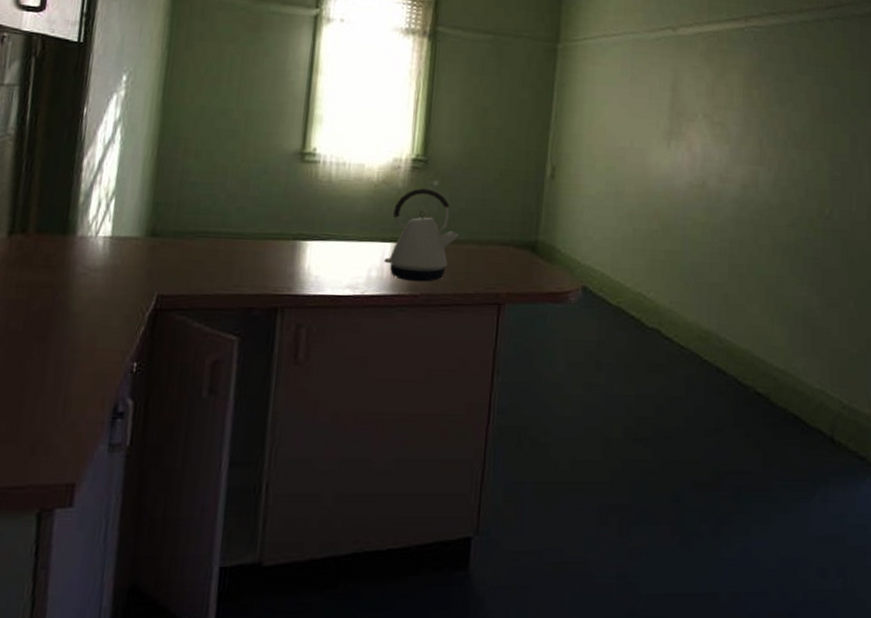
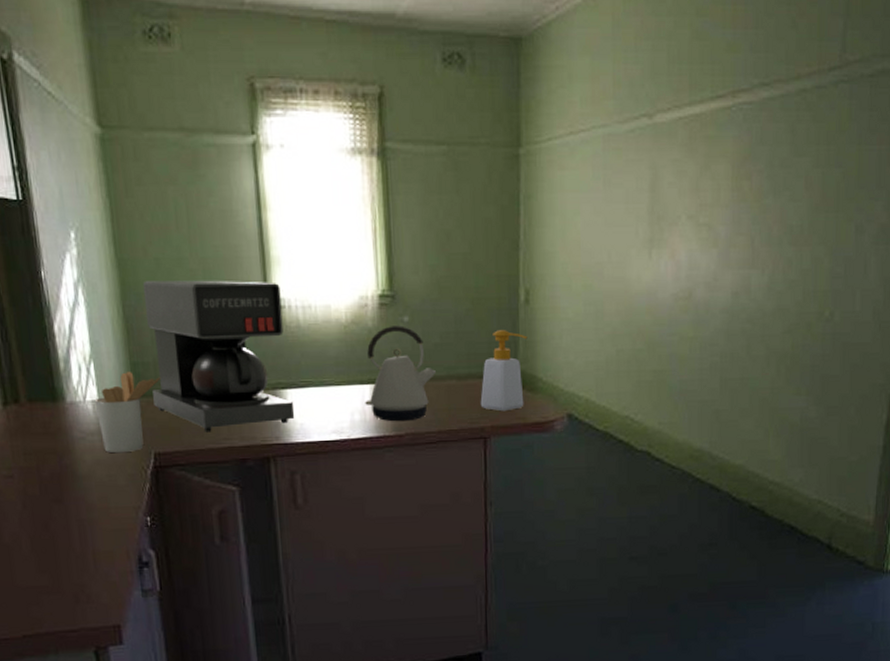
utensil holder: none [104,210,181,292] -> present [94,371,160,452]
coffee maker: none [168,126,318,278] -> present [142,280,295,432]
soap bottle: none [498,201,550,279] -> present [480,330,528,412]

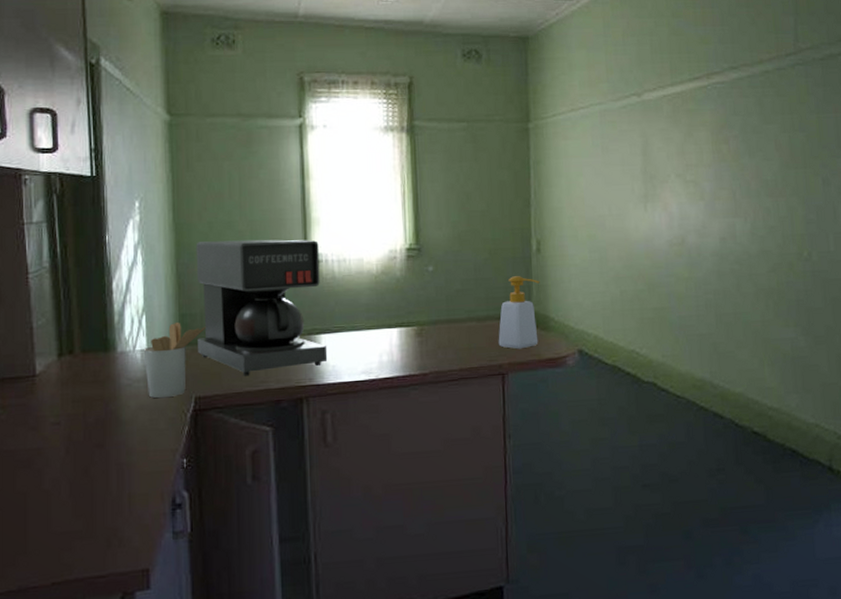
kettle: present [365,326,436,422] -> none [392,274,457,362]

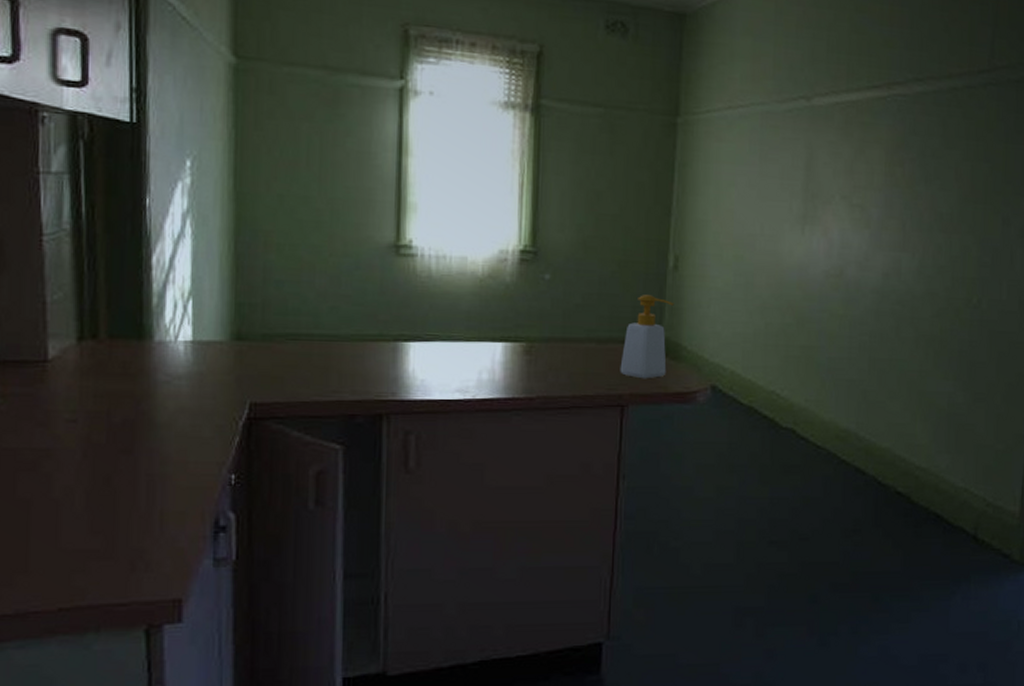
utensil holder: present [143,321,205,398] -> none [187,311,268,400]
coffee maker: present [196,239,328,376] -> none [257,217,416,383]

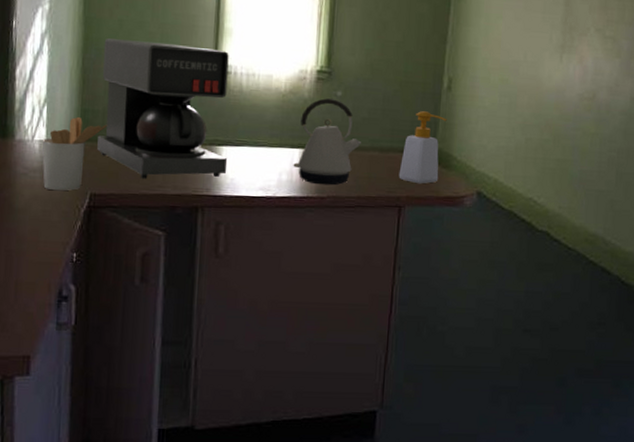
utensil holder: none [187,311,268,400] -> present [41,116,107,191]
coffee maker: none [257,217,416,383] -> present [97,38,229,179]
kettle: none [495,283,575,384] -> present [293,98,361,186]

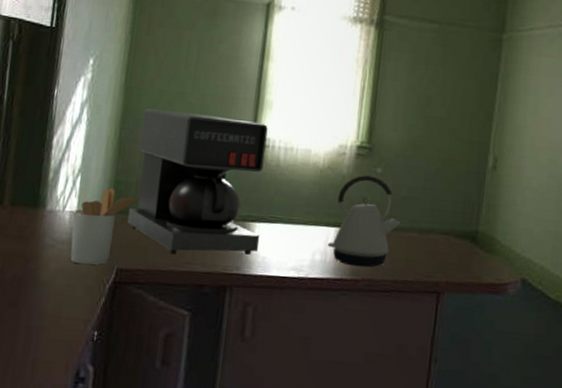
soap bottle: present [398,111,447,184] -> none [438,191,491,269]

